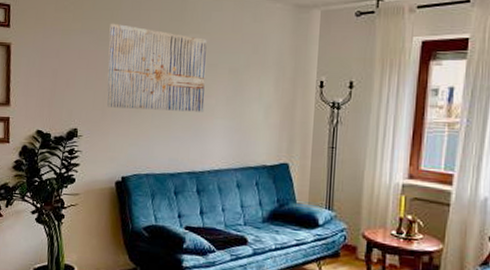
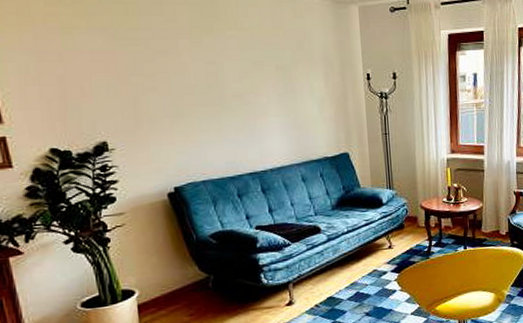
wall art: present [107,23,207,112] -> none [126,19,256,115]

